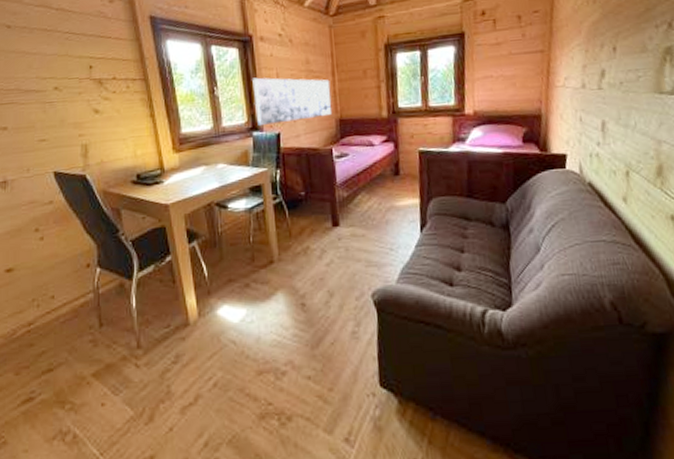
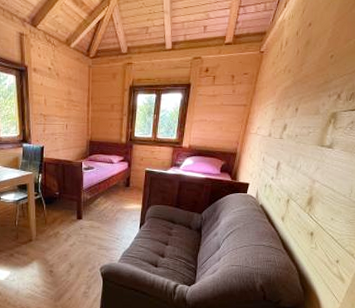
wall art: present [252,77,331,125] -> none [25,101,85,139]

